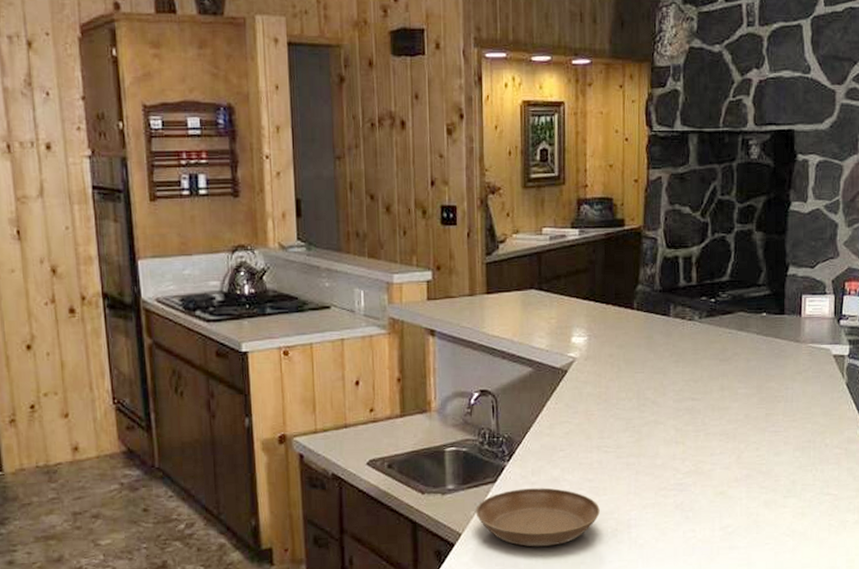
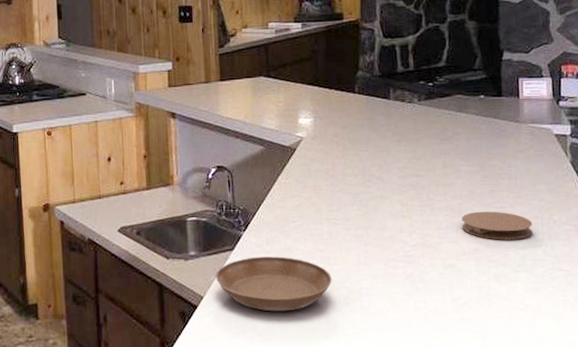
coaster: none [736,435,804,465] -> present [461,211,533,240]

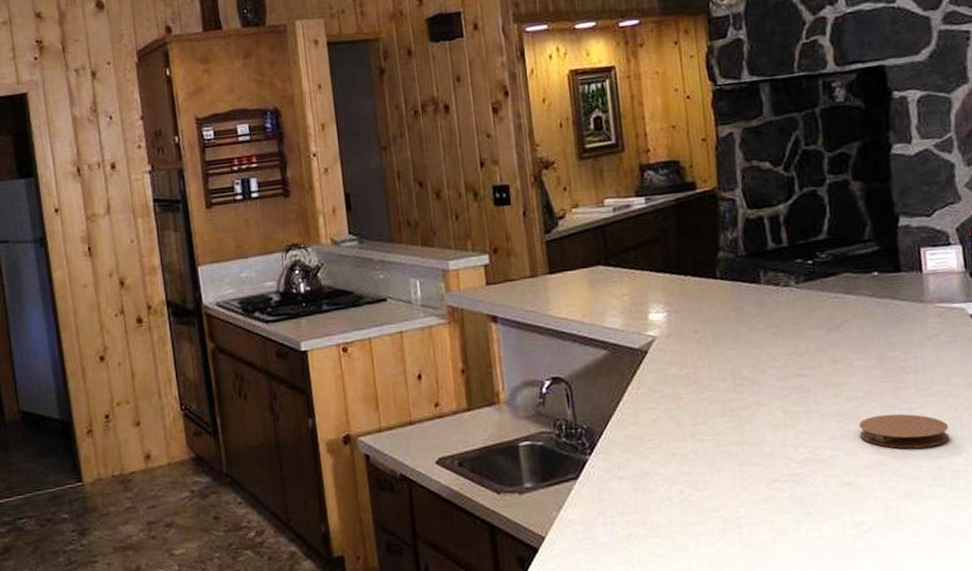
saucer: present [216,256,332,312] -> none [558,483,702,552]

